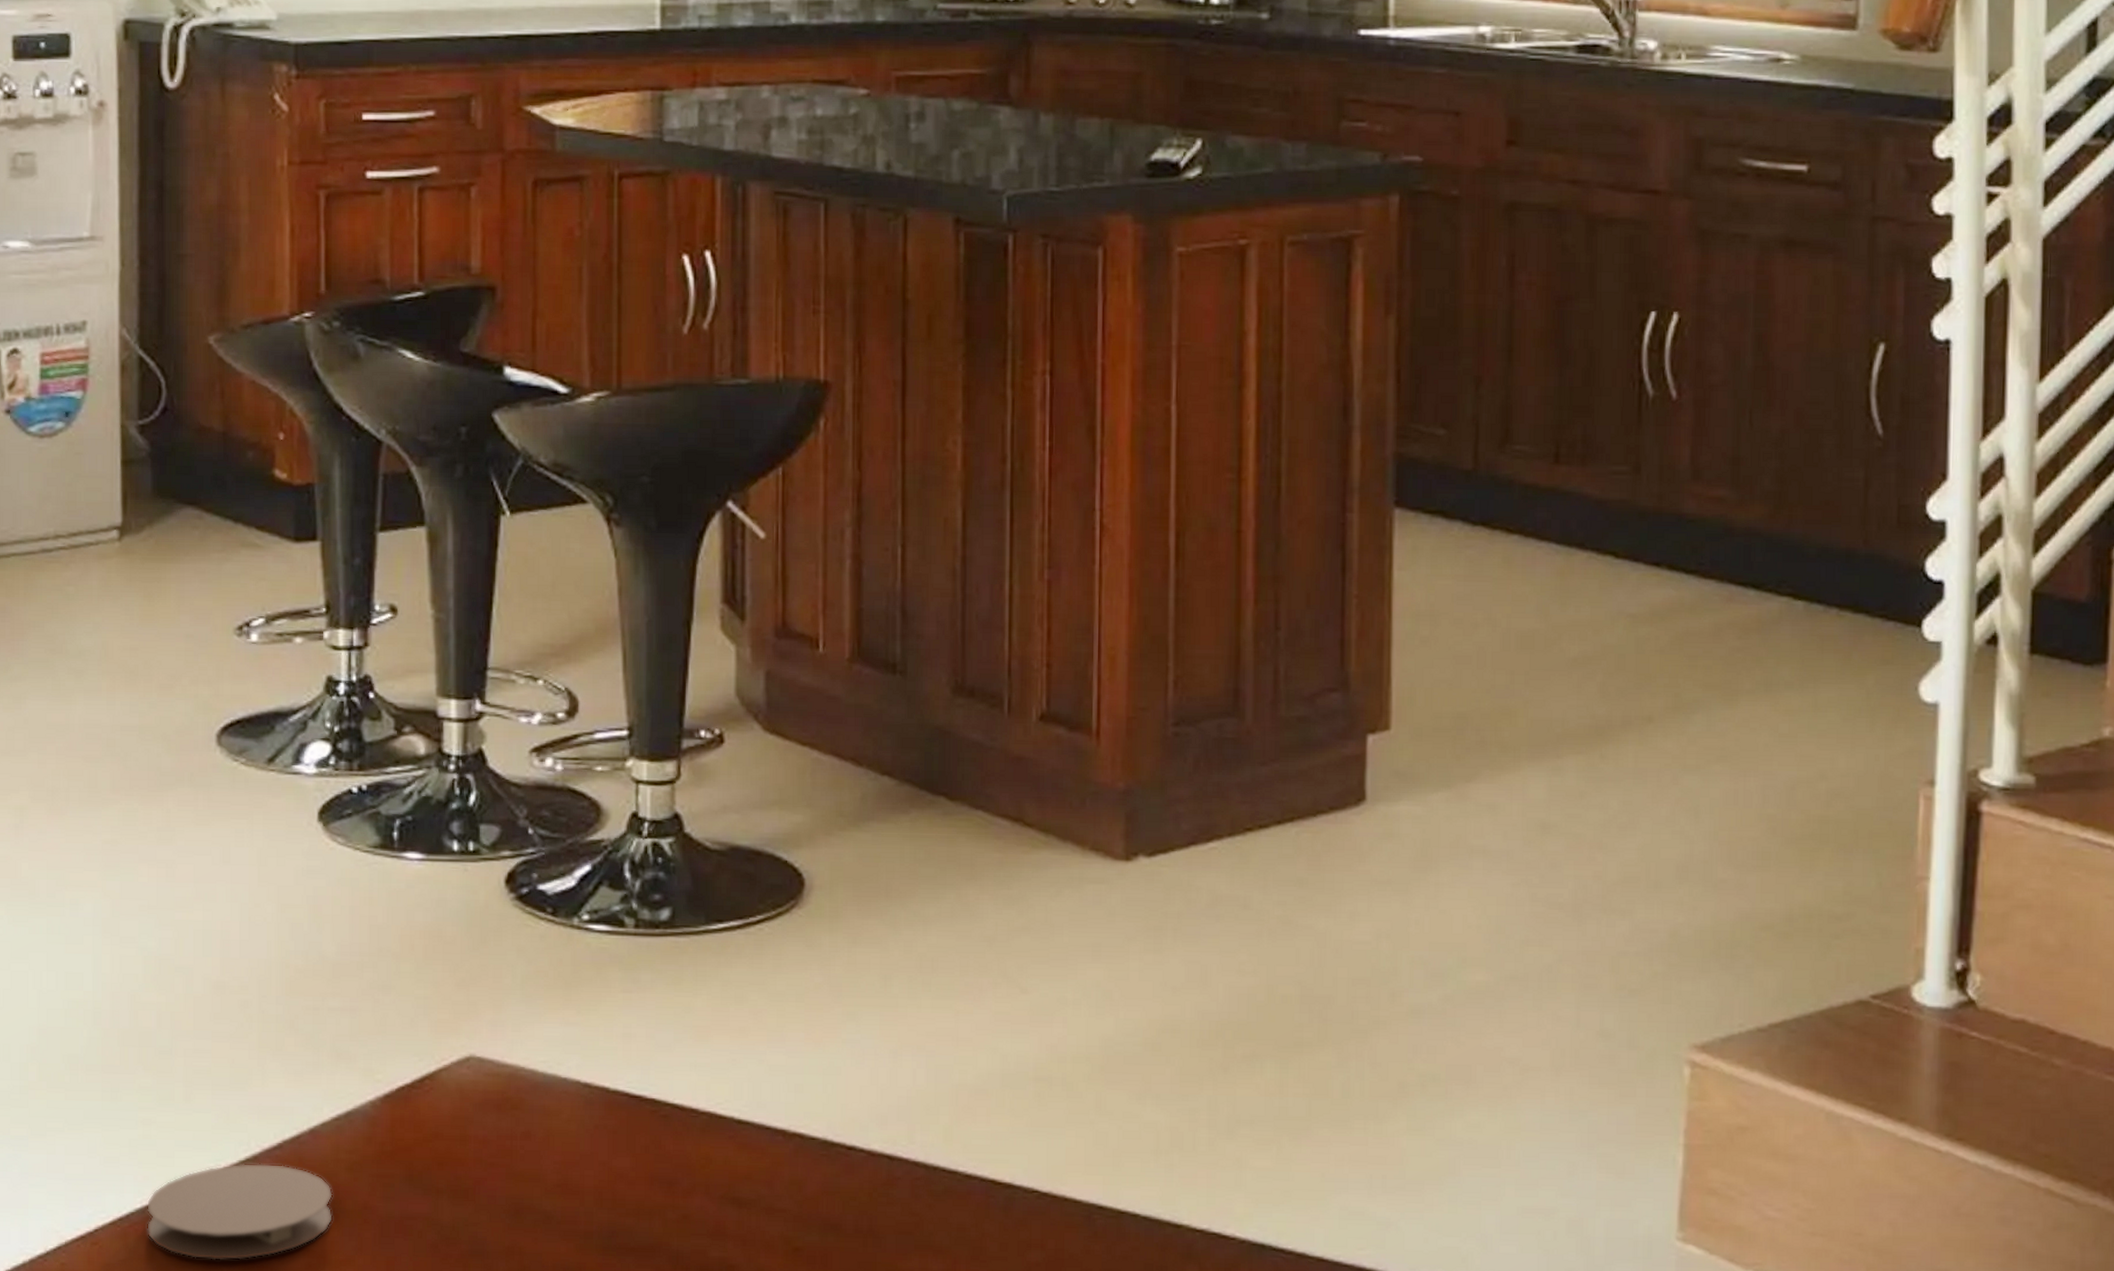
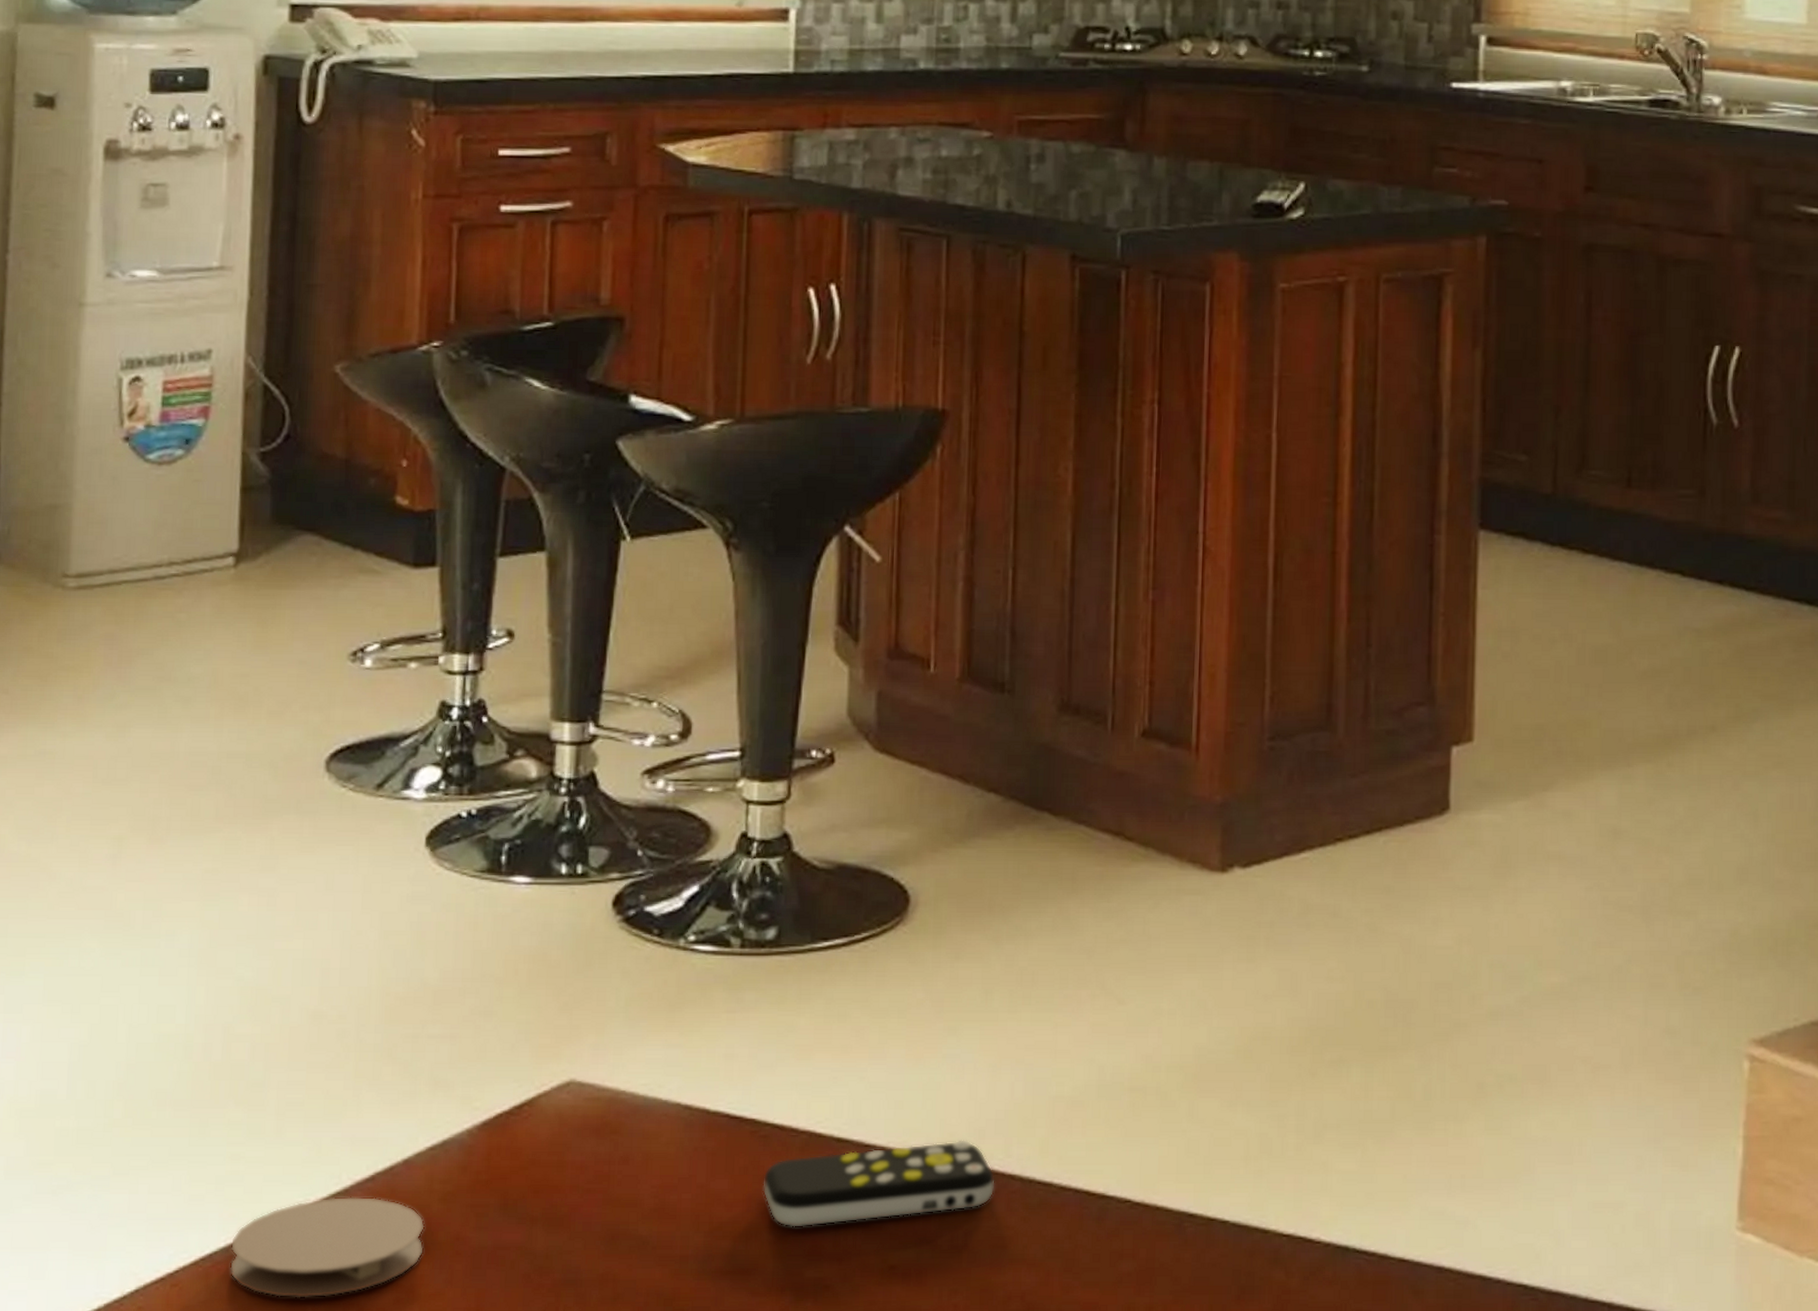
remote control: none [664,1125,899,1207] -> present [762,1140,995,1227]

